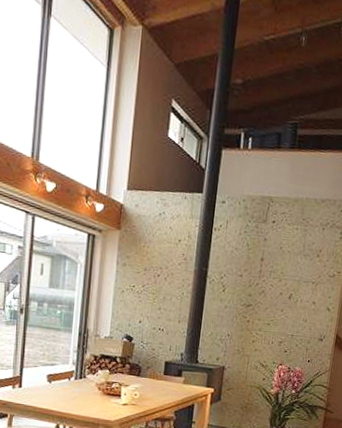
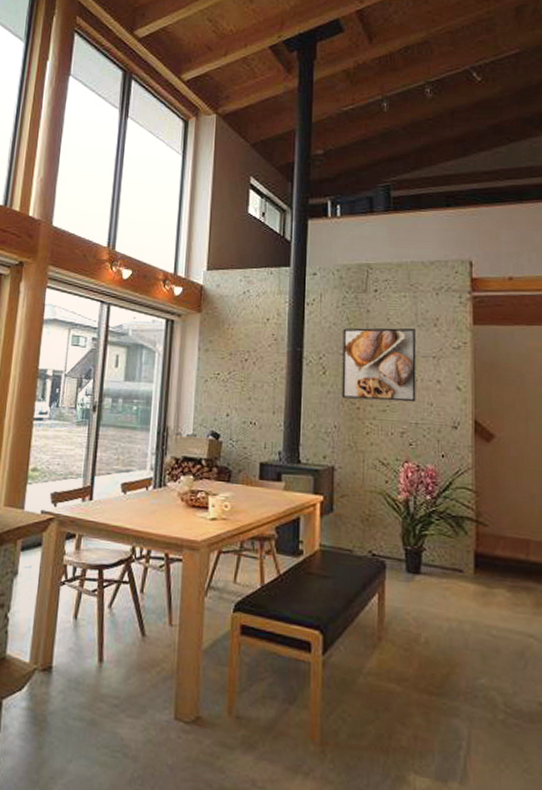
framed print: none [236,253,302,319] -> present [341,328,416,402]

